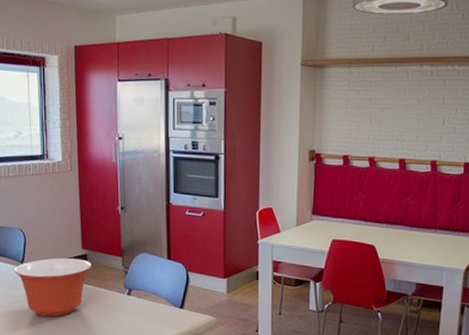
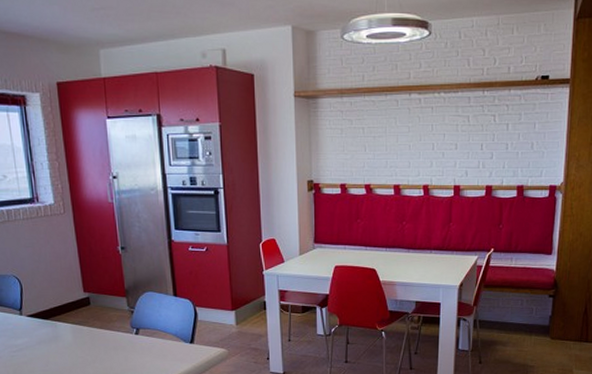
mixing bowl: present [14,258,92,317] -> none [12,302,95,363]

